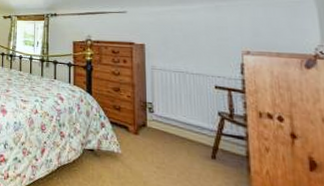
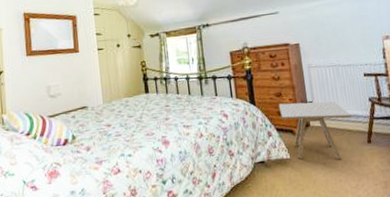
side table: none [115,98,195,168] -> present [278,101,352,160]

